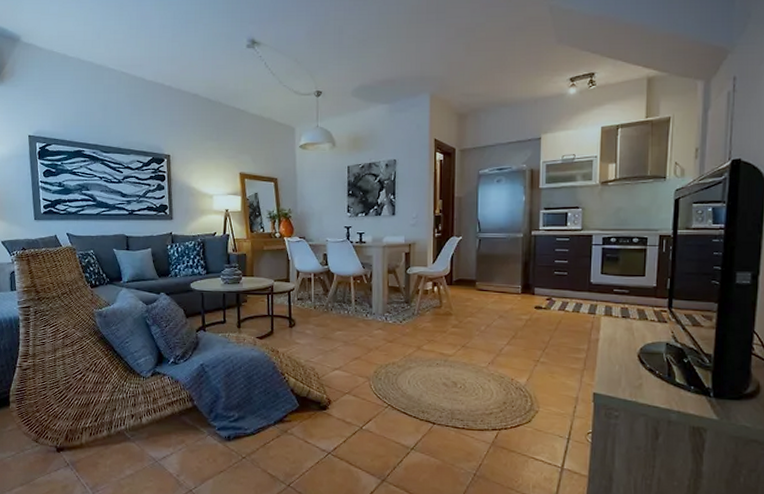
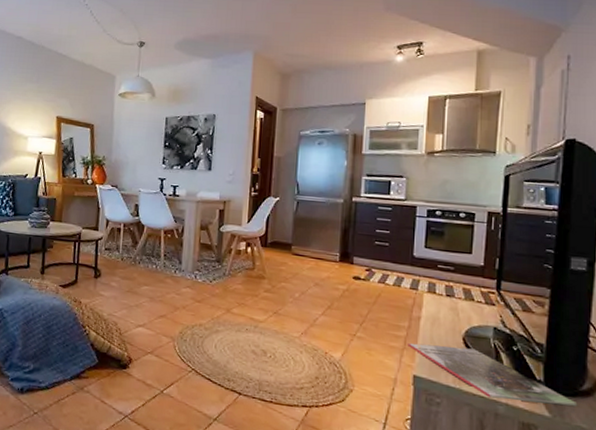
magazine: none [587,363,743,409] -> present [407,342,578,406]

